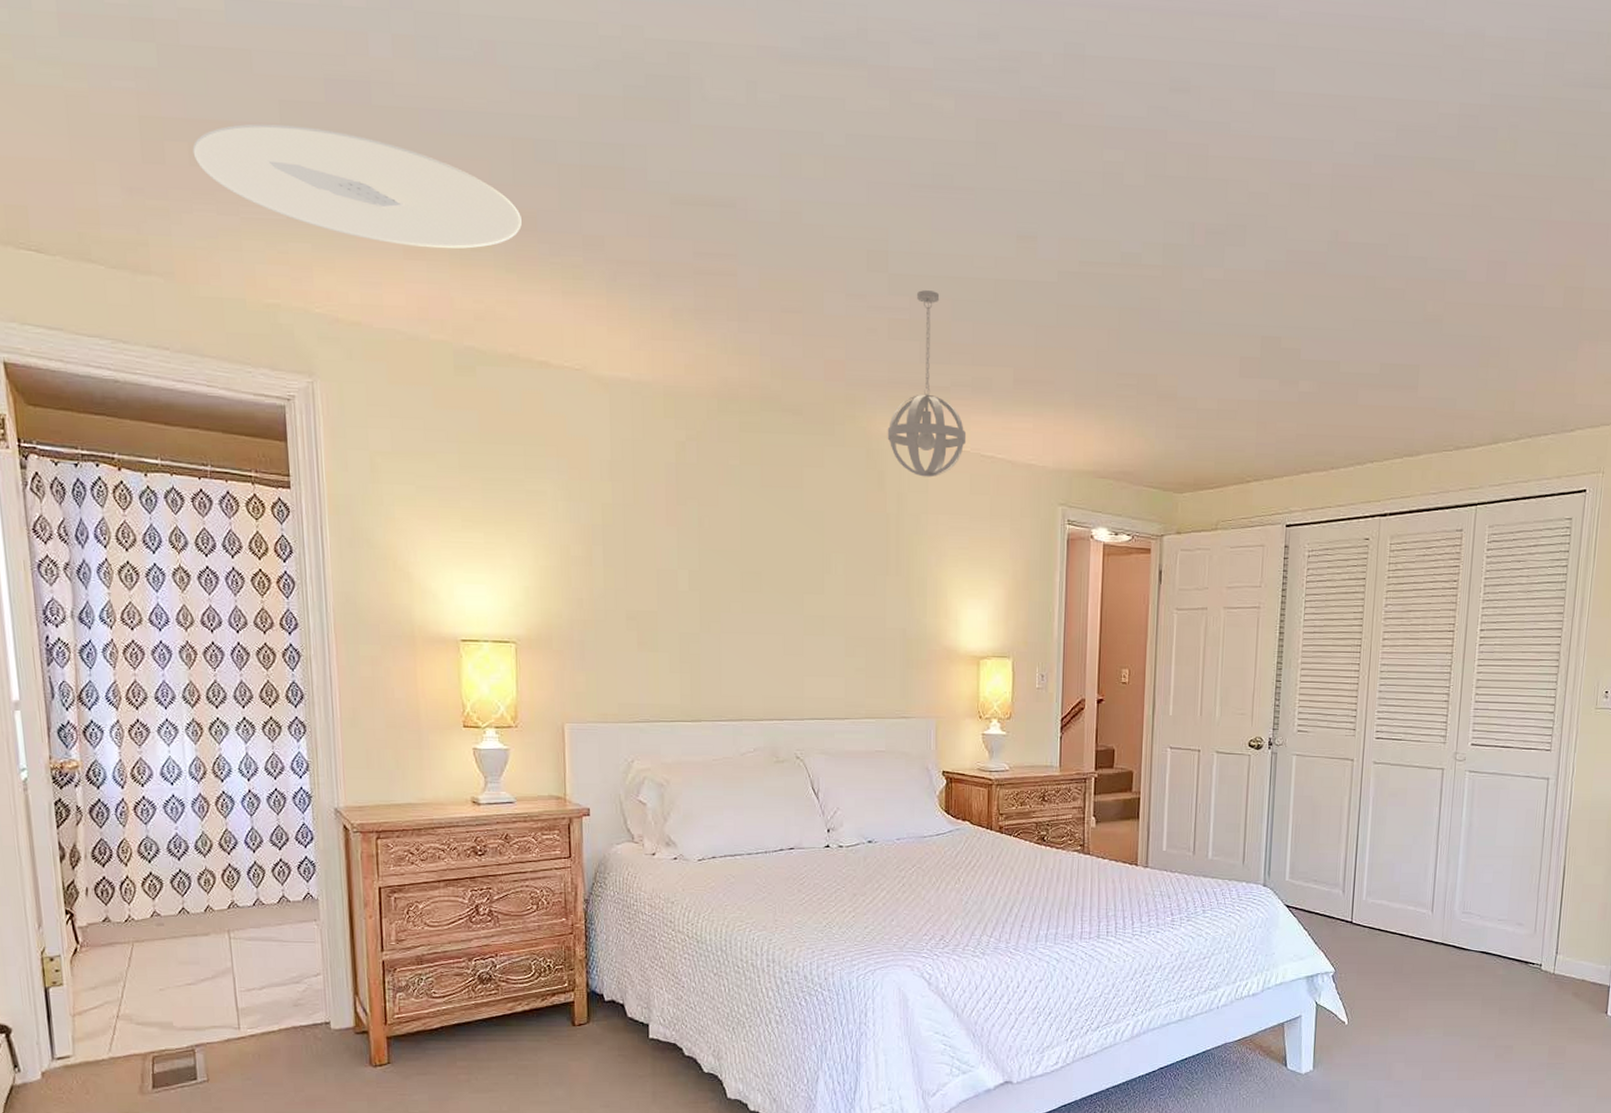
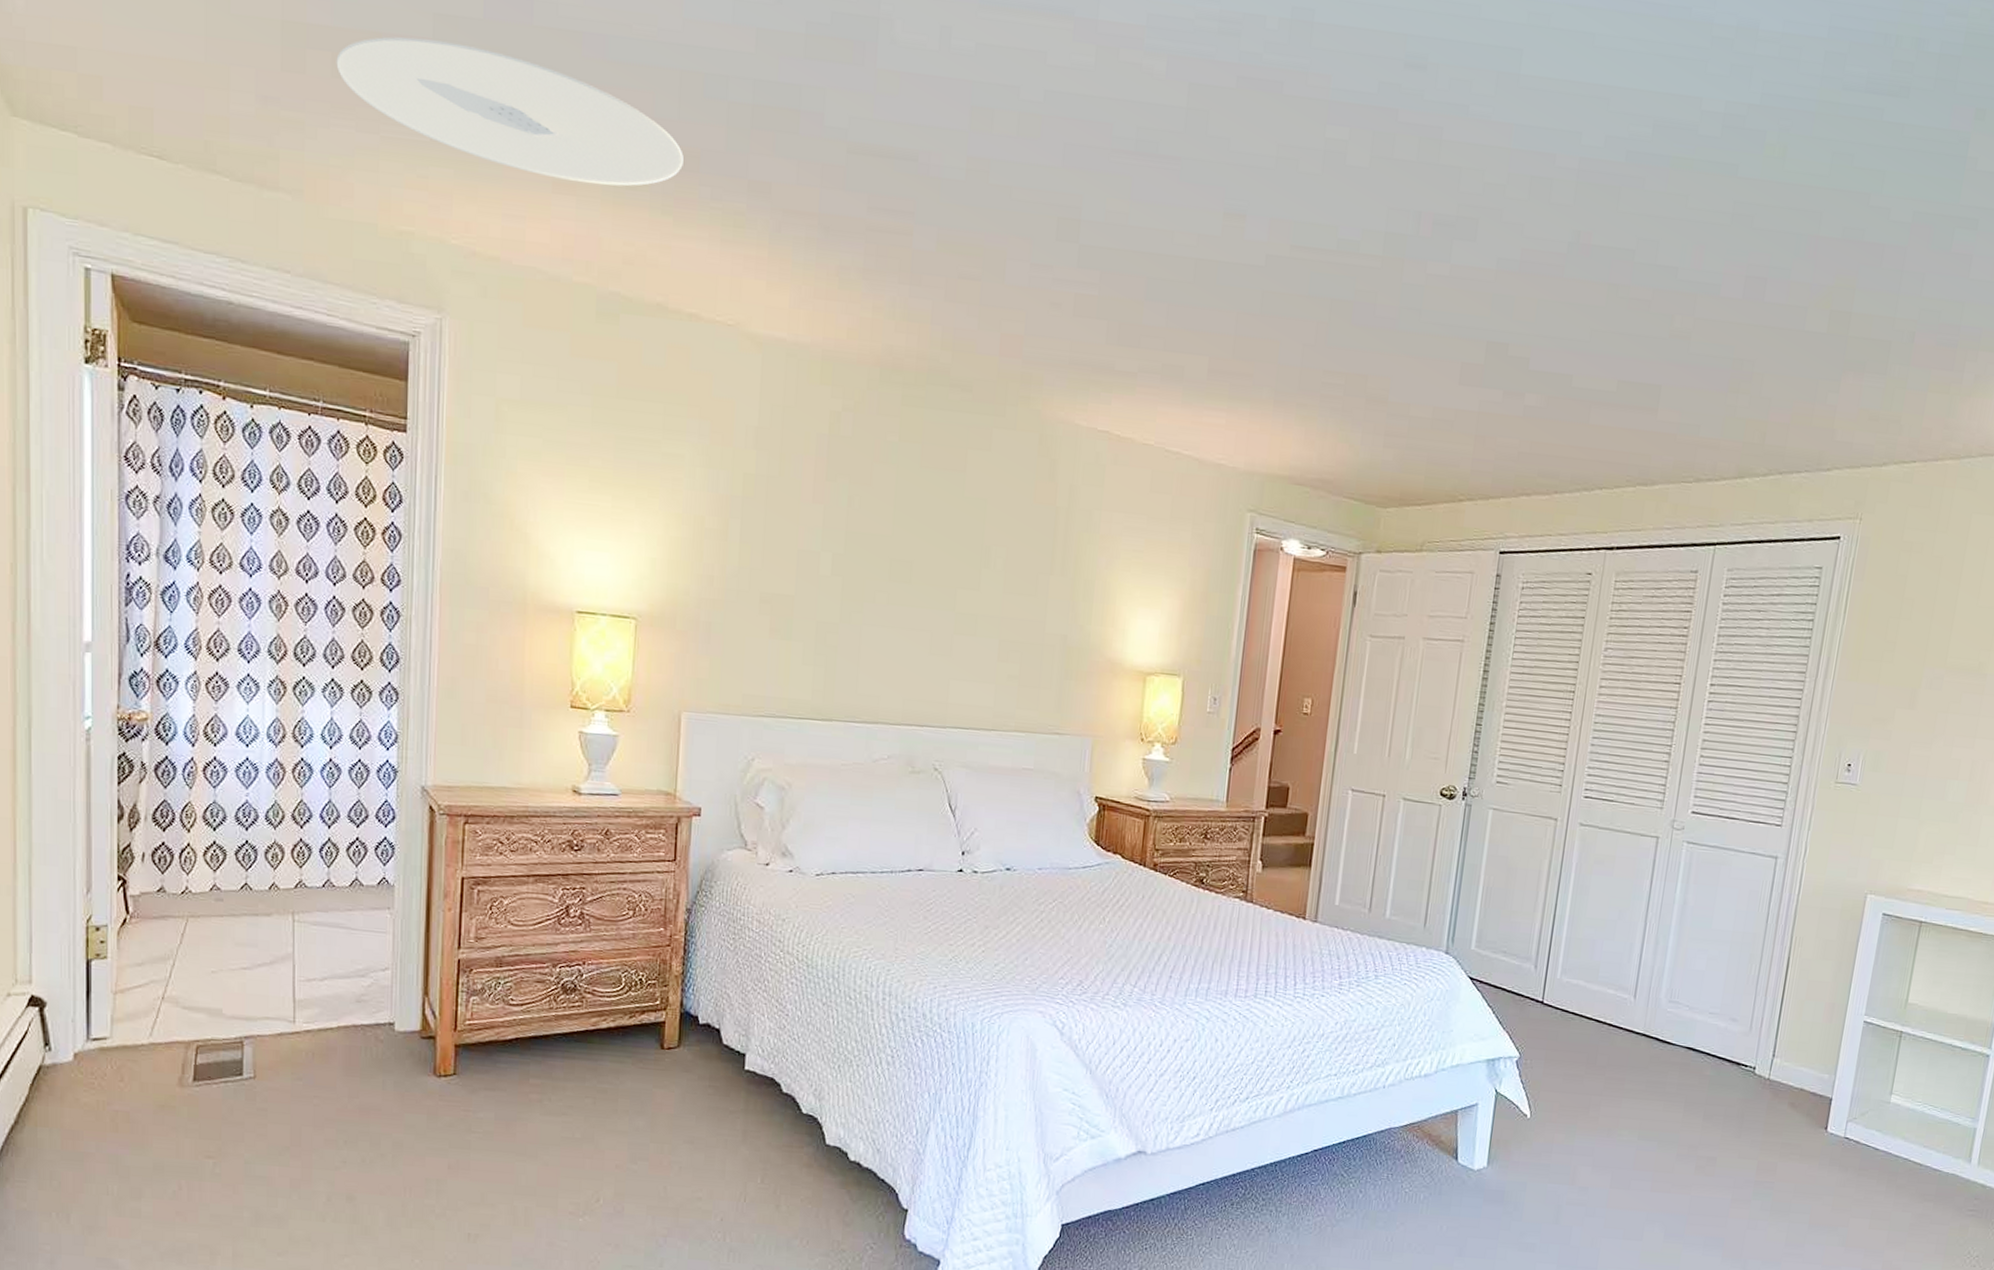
pendant light: present [887,290,967,477] -> none [1063,265,1152,471]

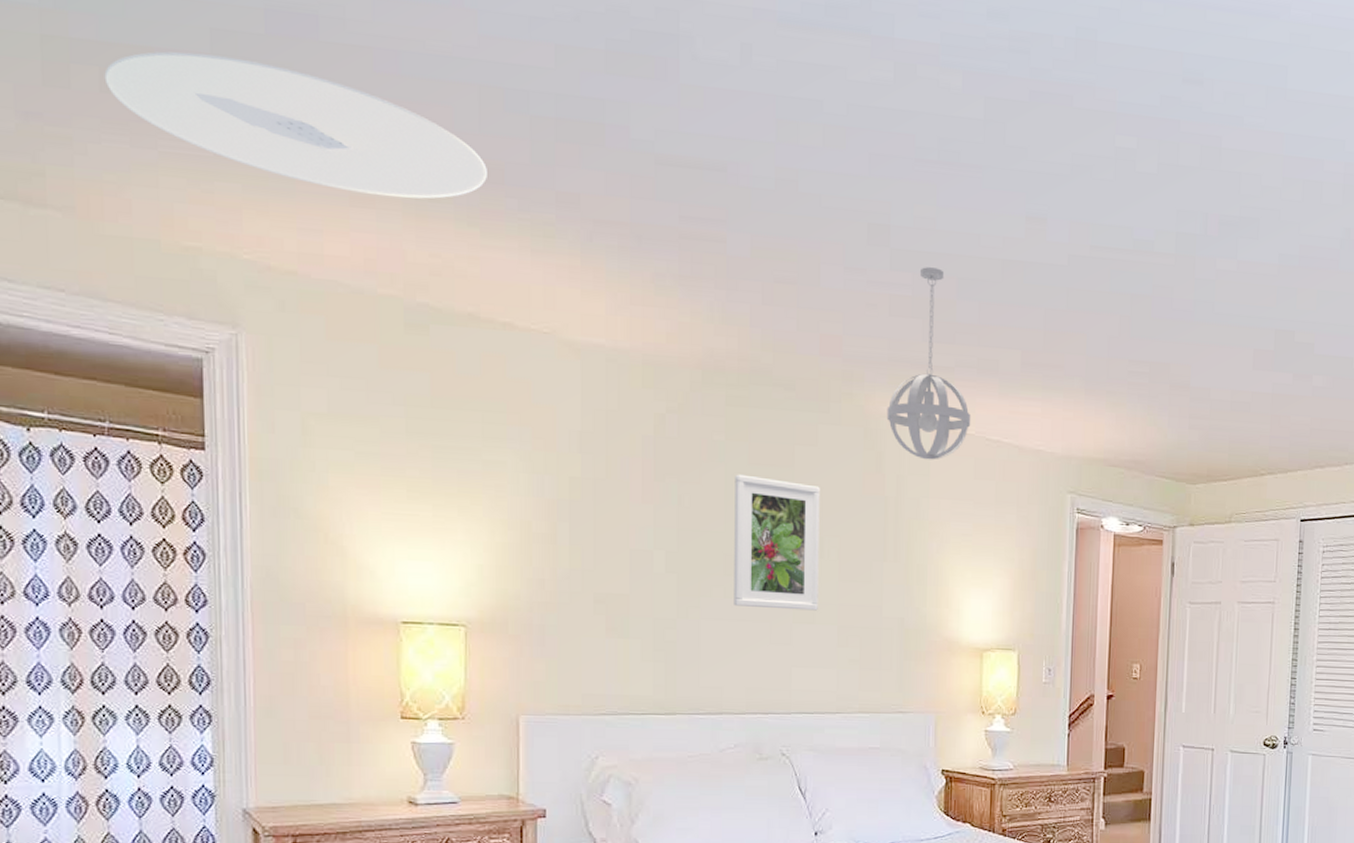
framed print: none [896,477,991,623] -> present [734,474,820,611]
pendant light: none [1063,265,1152,471] -> present [886,267,971,460]

